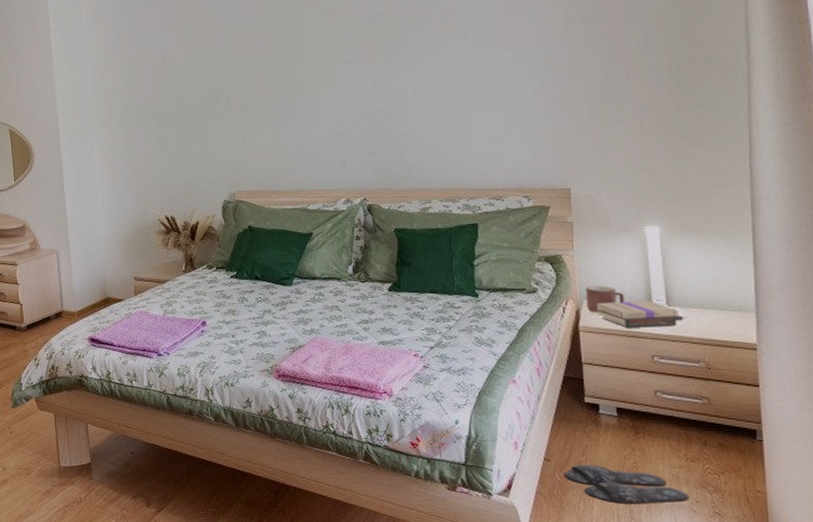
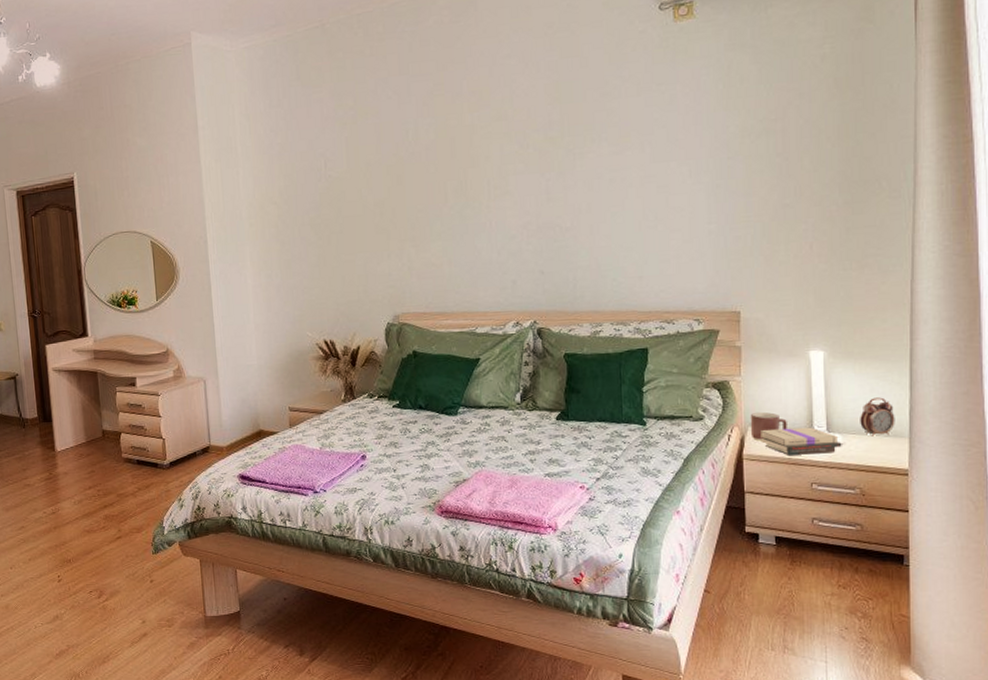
slippers: present [564,464,690,504] -> none [723,594,840,633]
alarm clock: none [701,272,740,311] -> present [860,397,895,436]

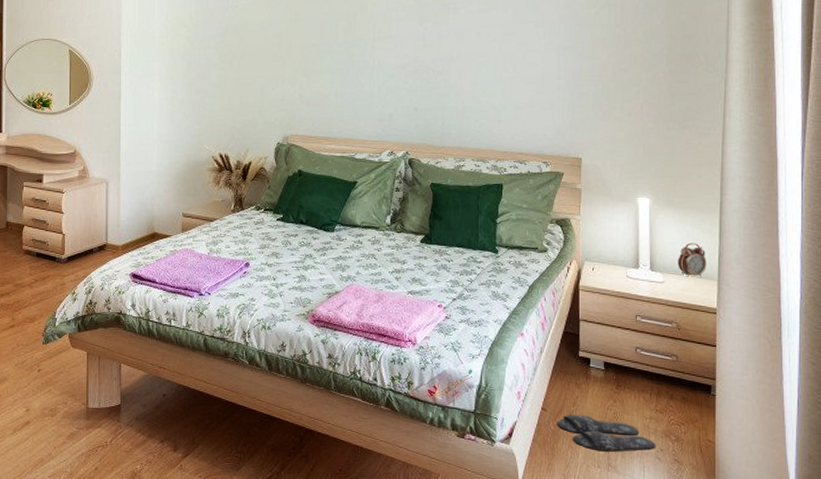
slippers: none [723,594,840,633] -> present [557,414,656,452]
mug: present [750,411,787,442] -> none [586,248,617,275]
books: present [760,427,842,455] -> none [595,264,662,290]

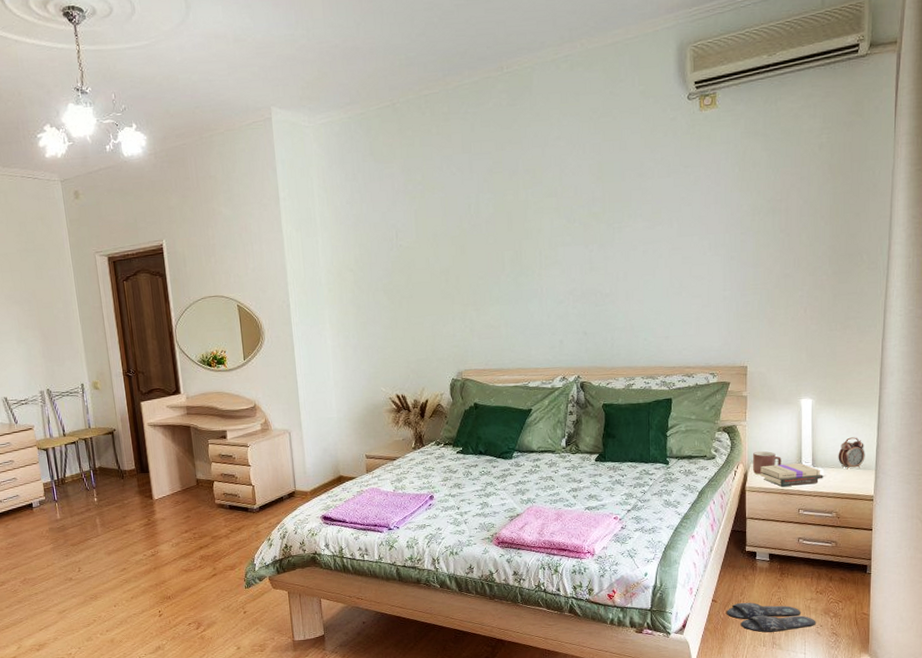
mug: none [586,248,617,275] -> present [752,451,781,476]
books: none [595,264,662,290] -> present [760,463,824,487]

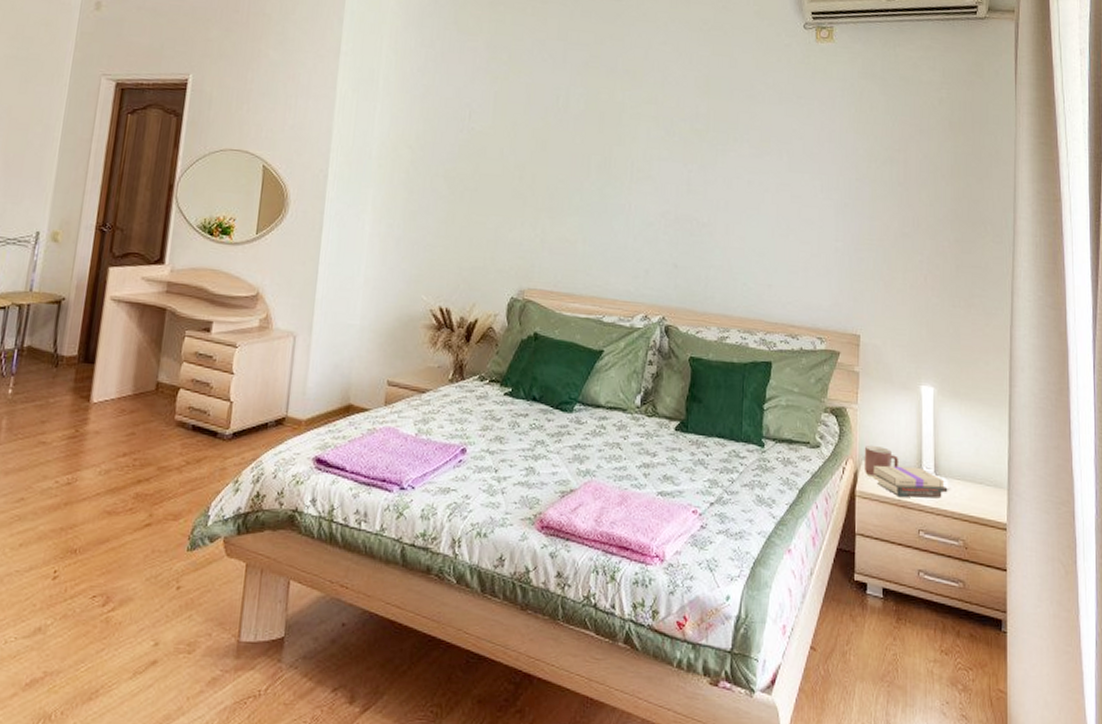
slippers: present [727,602,816,633] -> none [828,654,941,705]
alarm clock: present [838,437,865,469] -> none [964,442,996,485]

